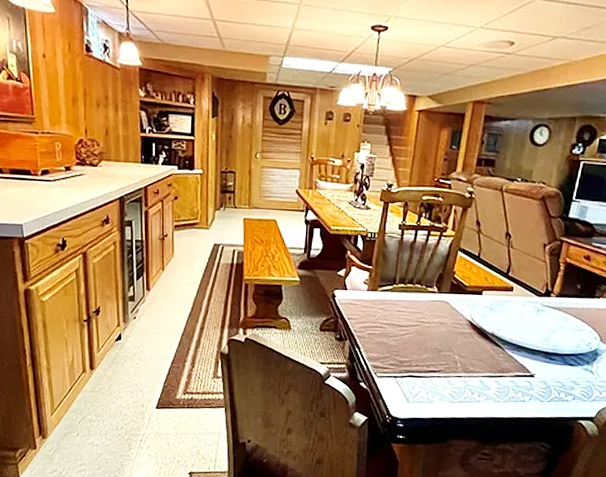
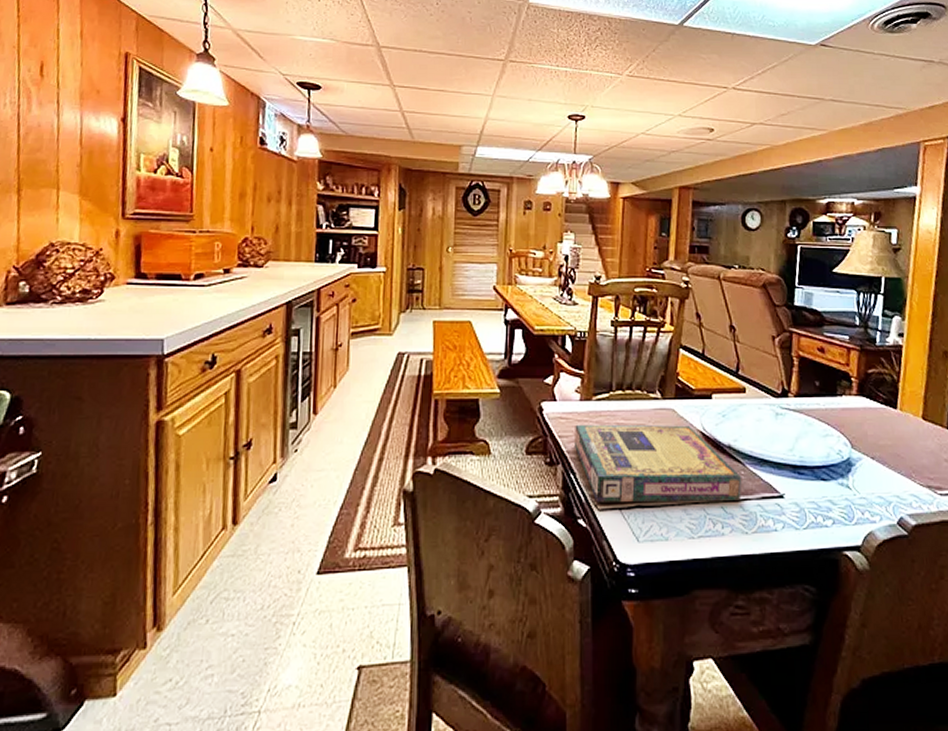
video game box: none [360,309,501,377] -> present [573,424,742,503]

